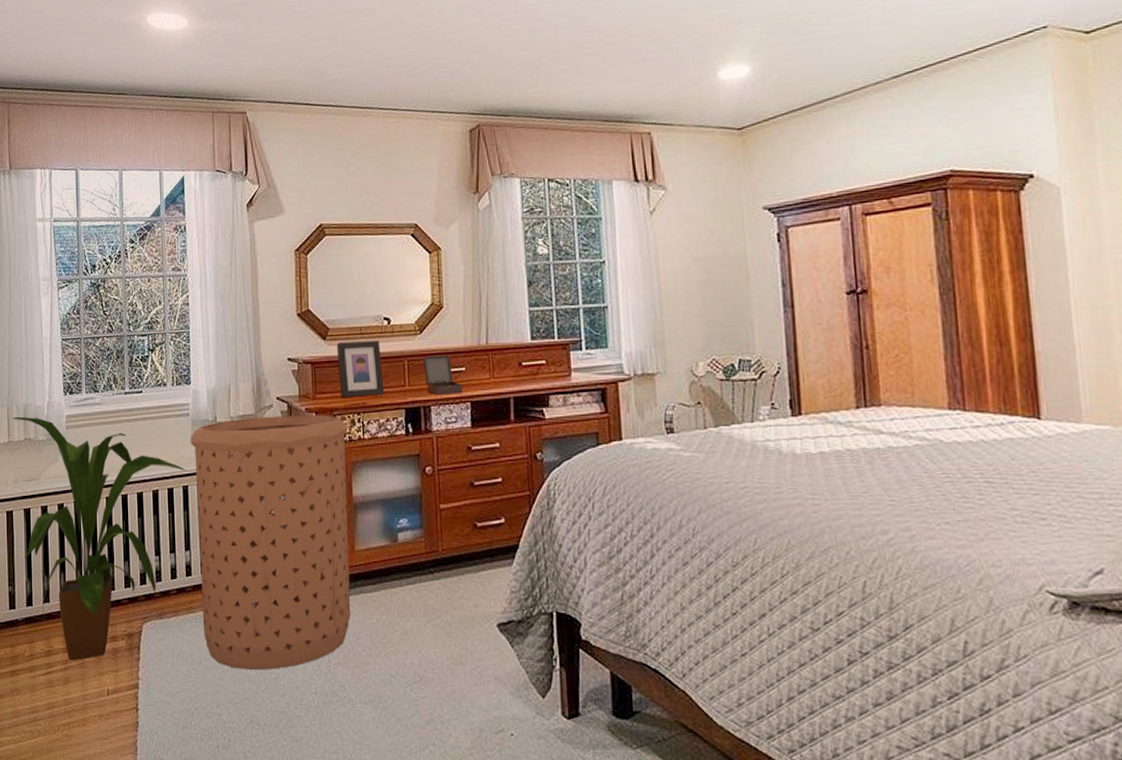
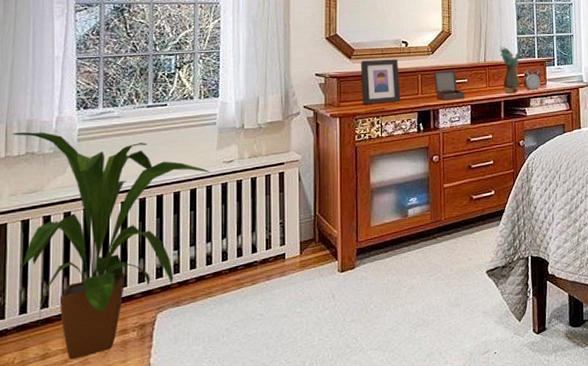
laundry basket: present [190,414,351,670] -> none [216,119,368,340]
vase: none [505,322,534,389] -> present [499,46,521,95]
alarm clock: none [538,351,565,386] -> present [522,67,542,92]

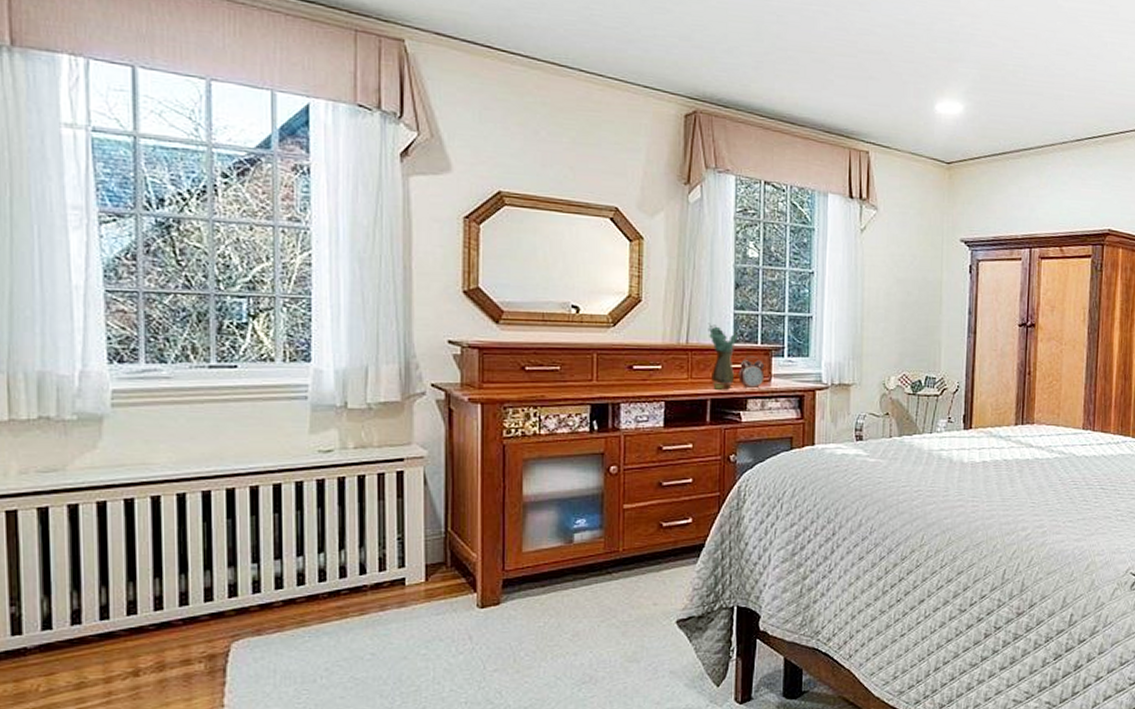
house plant: present [12,131,210,360] -> none [17,387,301,692]
picture frame: present [360,59,401,106] -> none [511,328,568,390]
jewelry box: present [433,69,465,101] -> none [614,350,657,393]

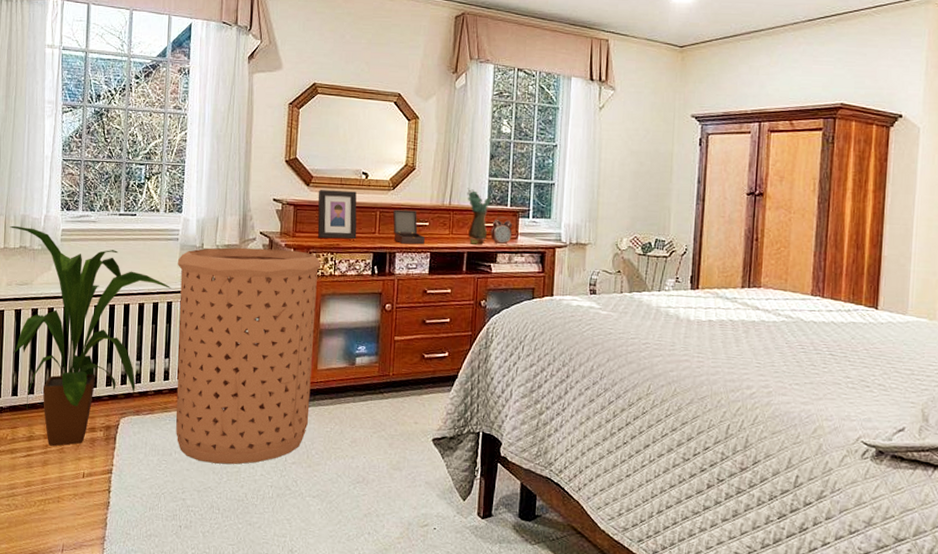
house plant: none [17,387,301,692] -> present [10,225,171,446]
laundry basket: none [307,405,521,685] -> present [175,247,321,464]
picture frame: none [511,328,568,390] -> present [317,190,357,240]
jewelry box: none [614,350,657,393] -> present [392,209,425,245]

